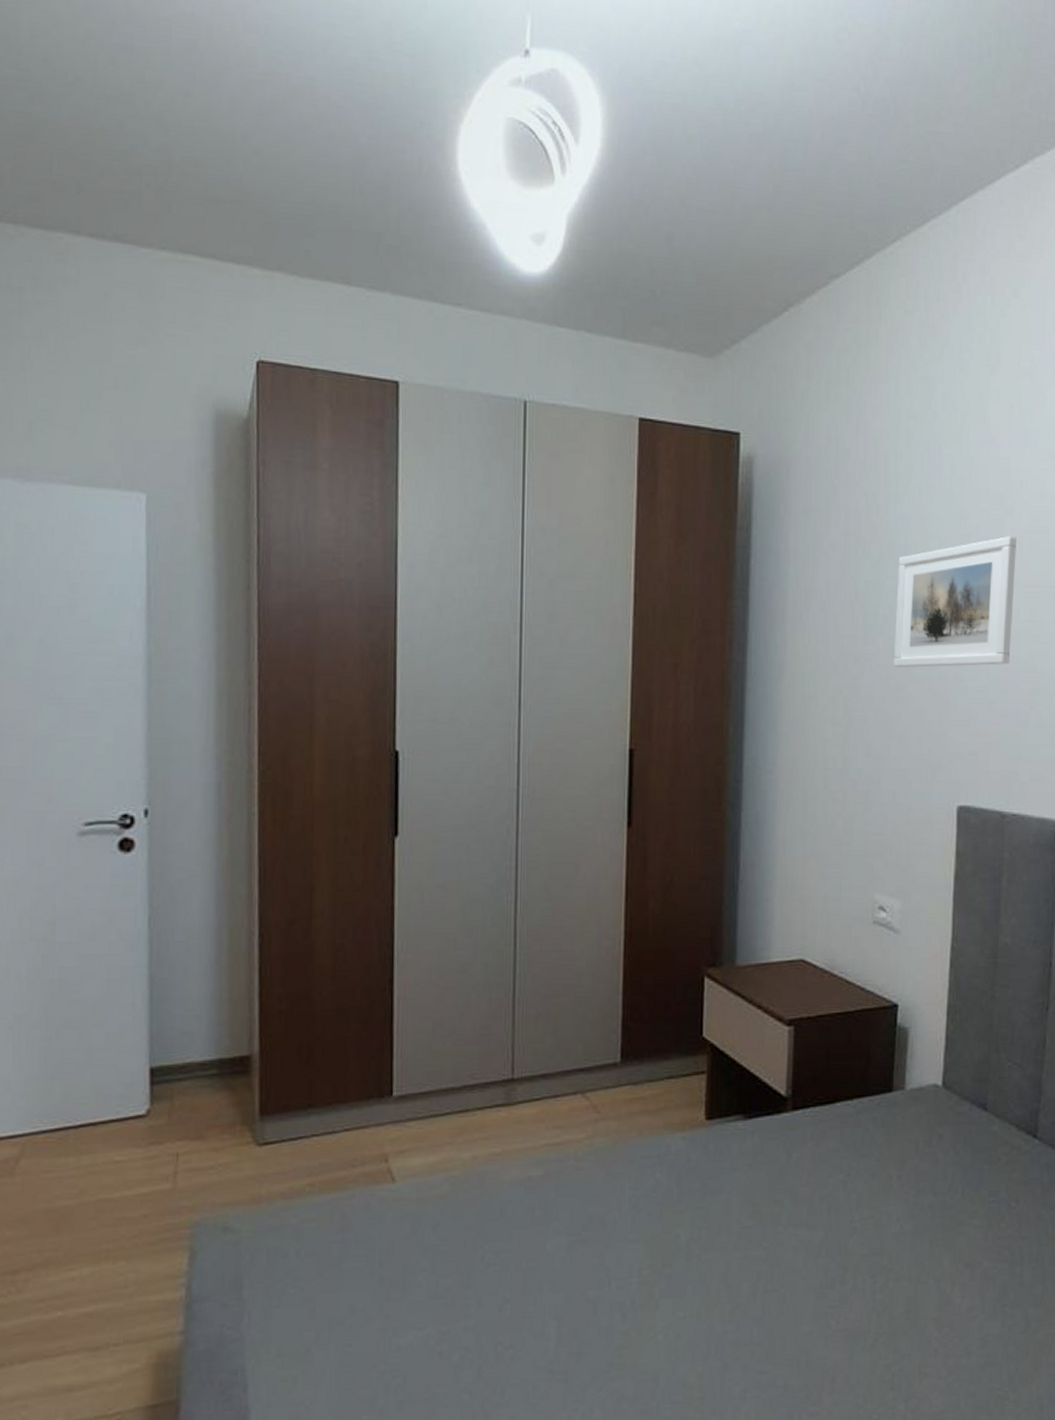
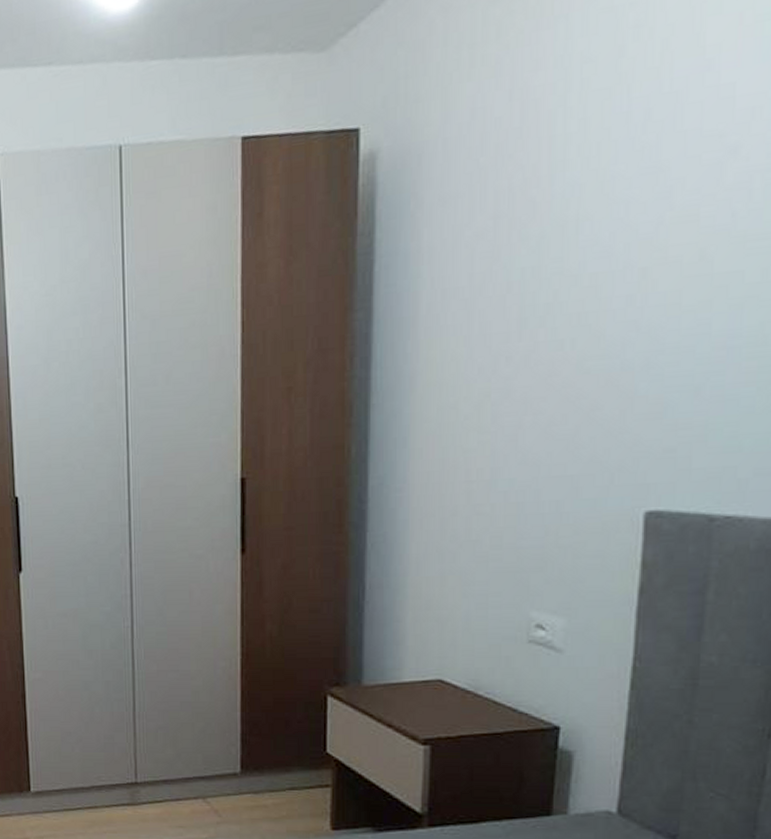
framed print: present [894,535,1017,668] -> none [558,180,745,362]

